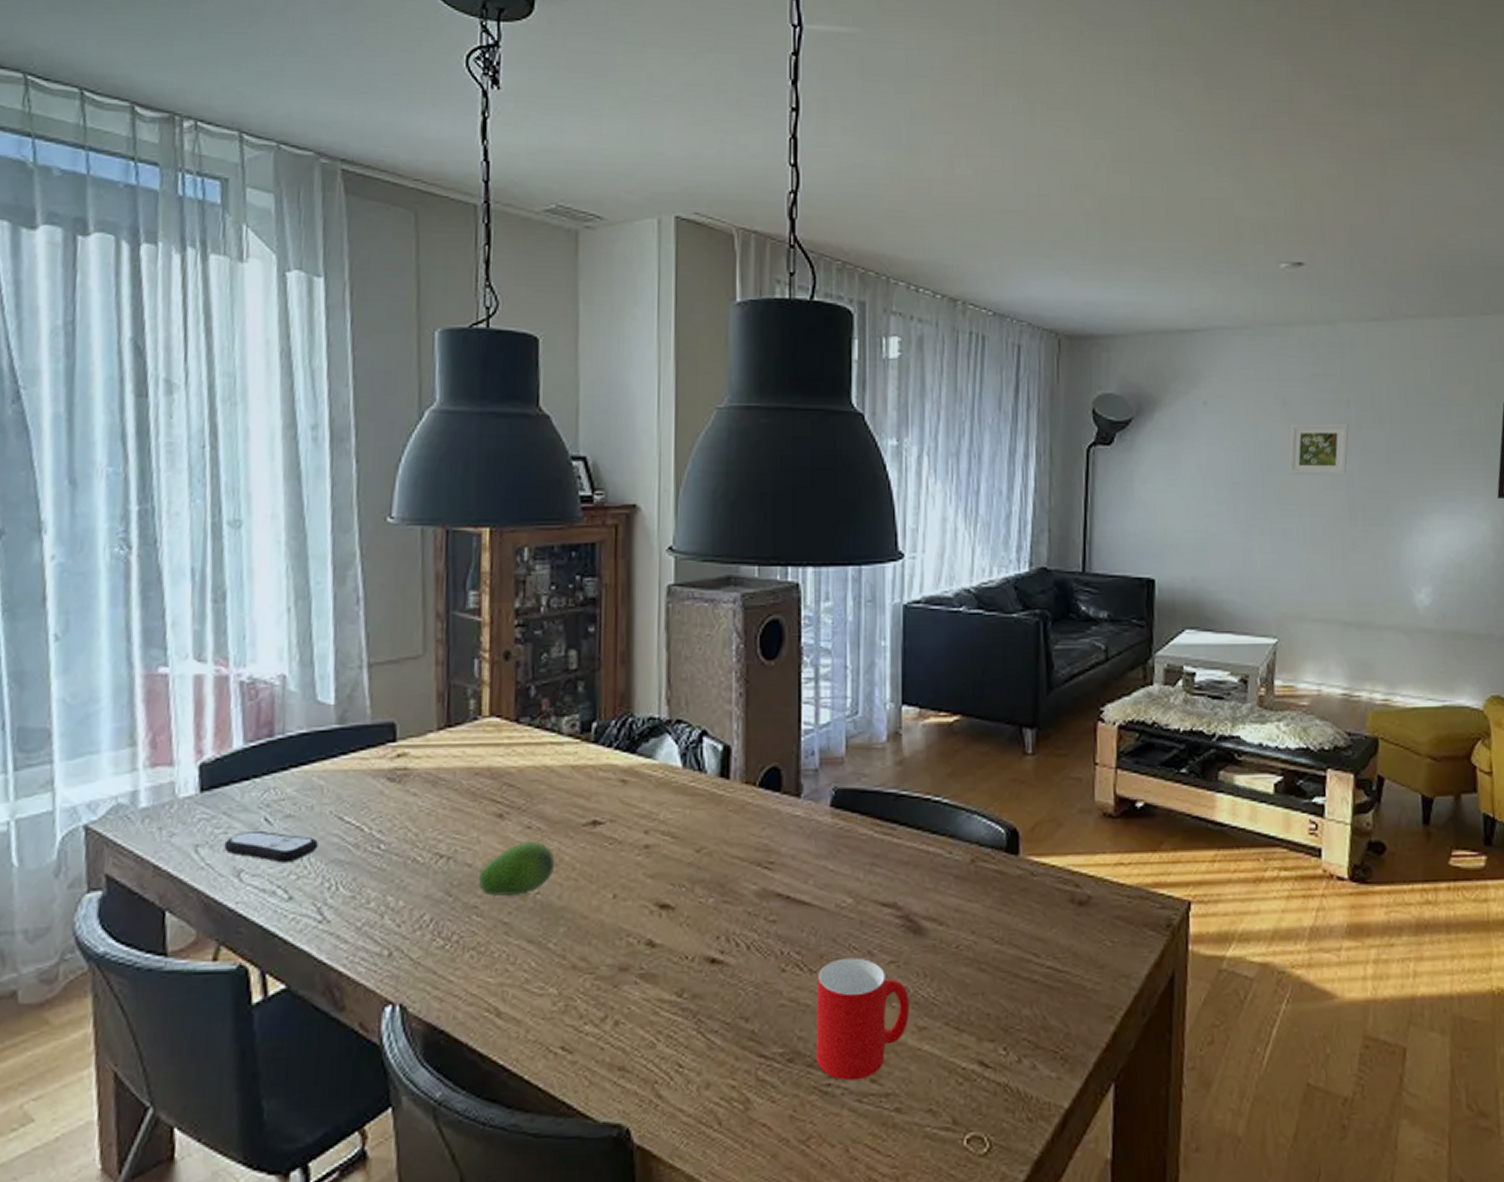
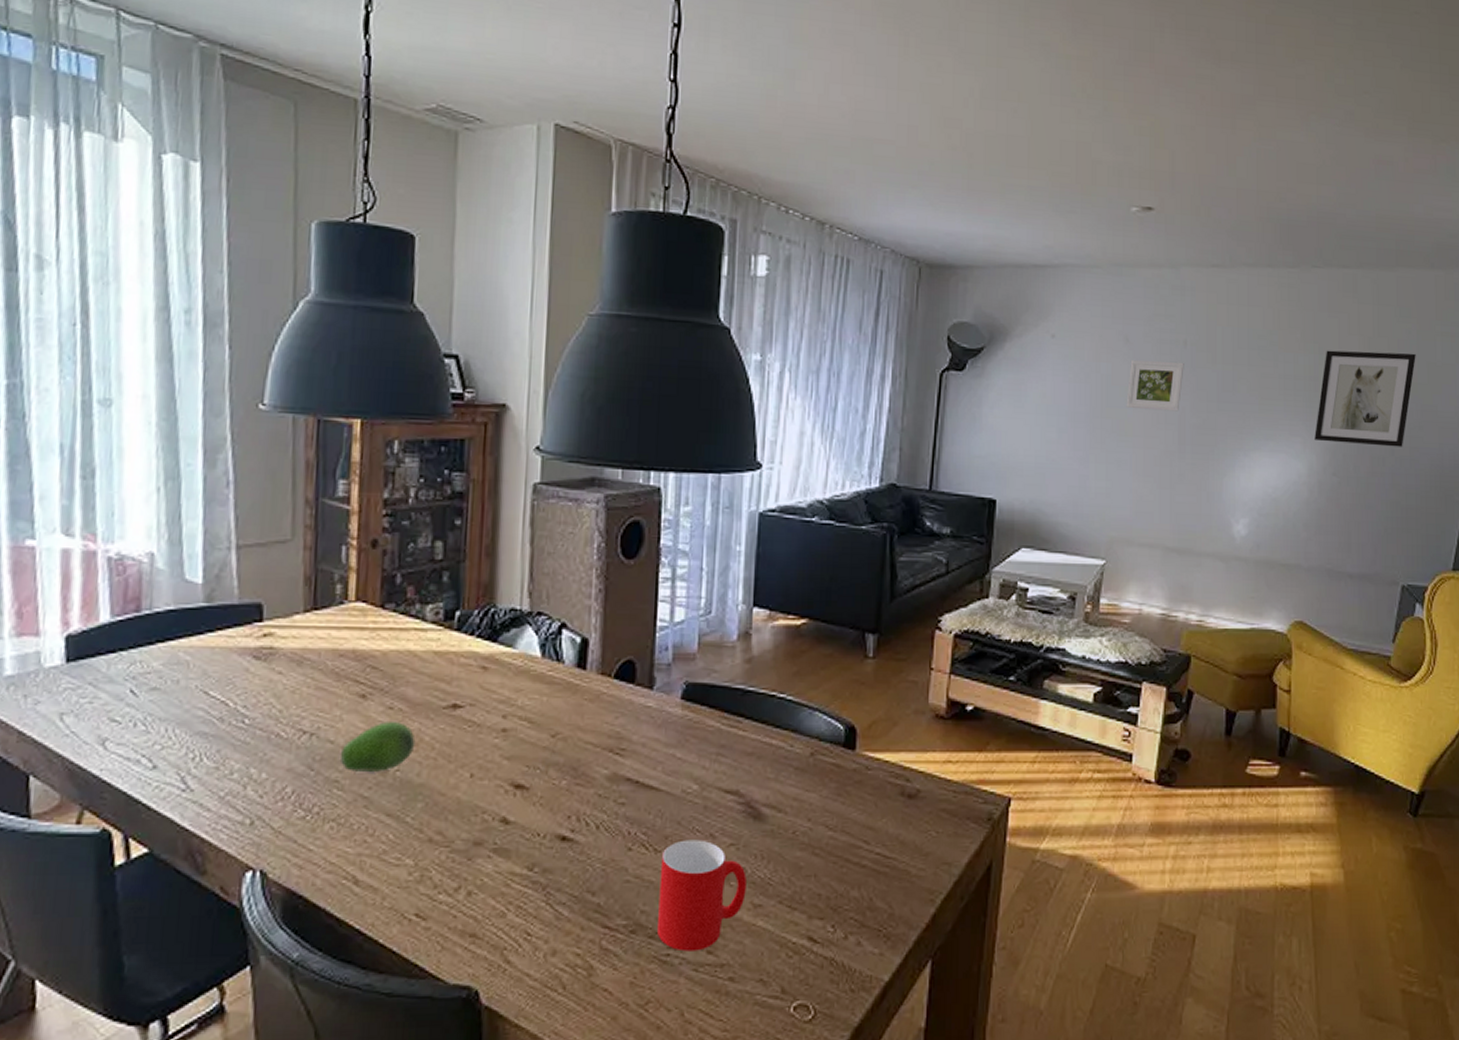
remote control: present [224,830,318,863] -> none [89,701,183,733]

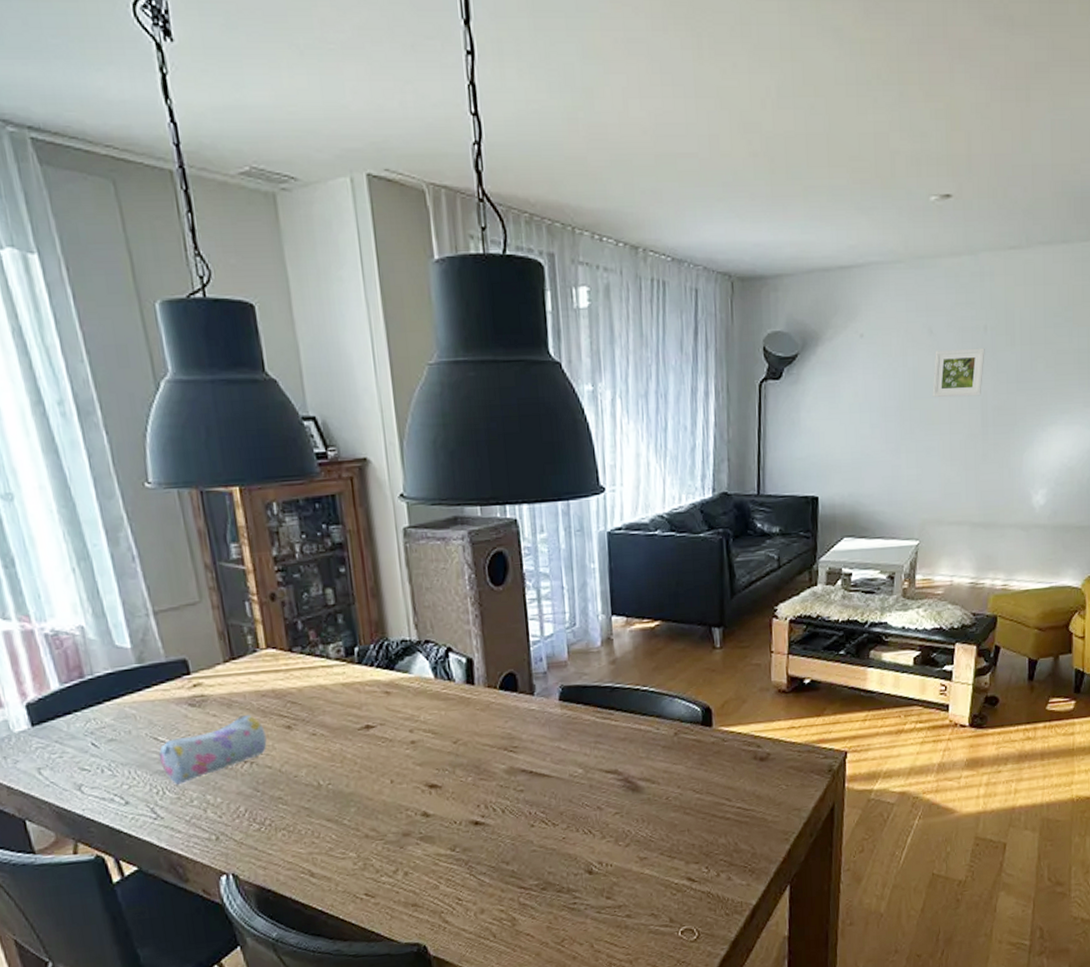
pencil case: none [204,677,335,751] -> present [158,715,267,784]
fruit: present [341,722,416,773] -> none [279,745,340,790]
cup: present [657,839,747,952] -> none [559,812,633,900]

